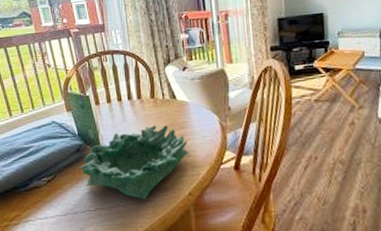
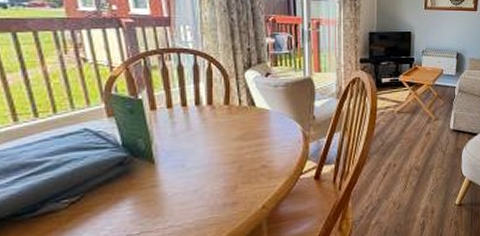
decorative bowl: present [80,125,189,200] -> none [121,134,266,218]

